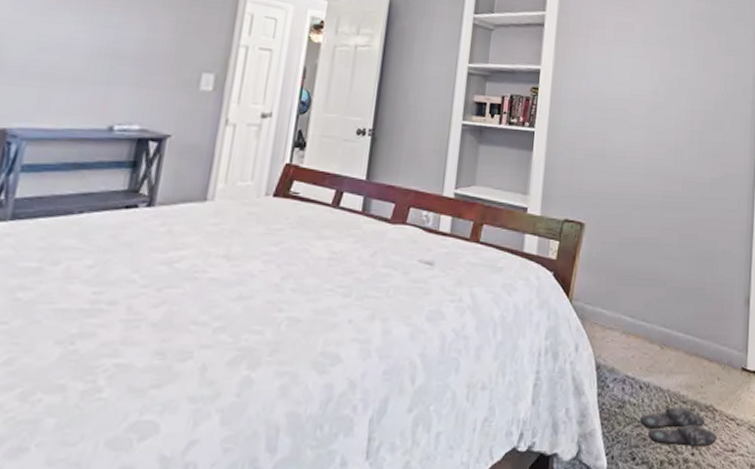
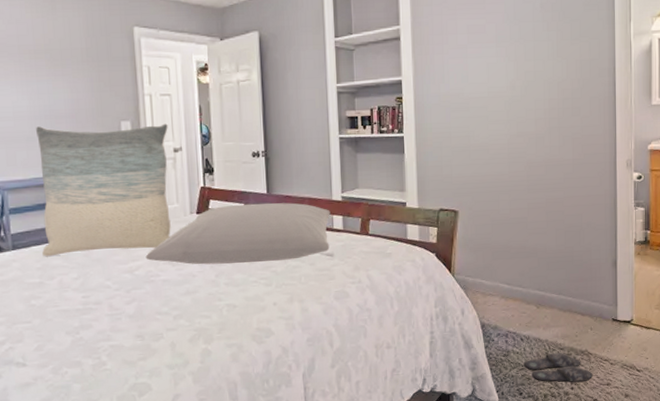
pillow: none [52,65,261,236] -> present [36,123,171,257]
pillow: none [193,189,438,266] -> present [145,202,331,265]

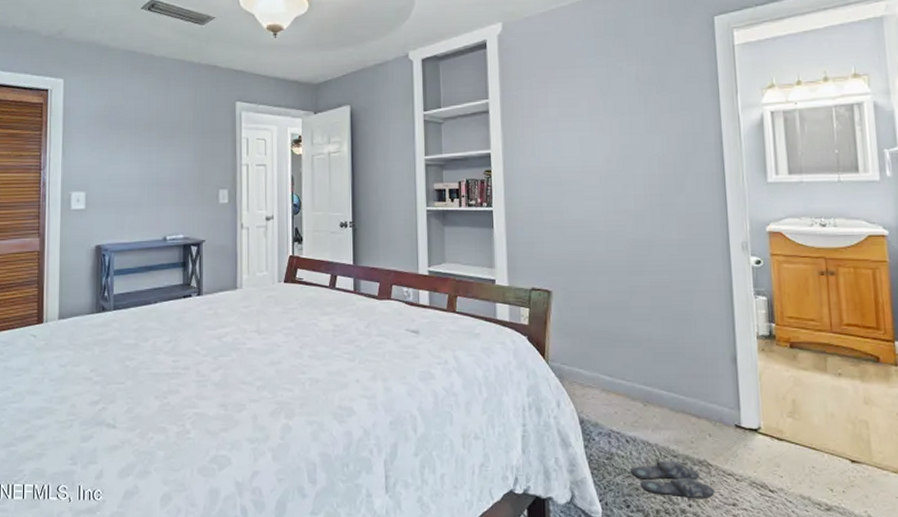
pillow: present [36,123,171,257] -> none [140,192,262,319]
pillow: present [145,202,331,265] -> none [234,274,417,336]

